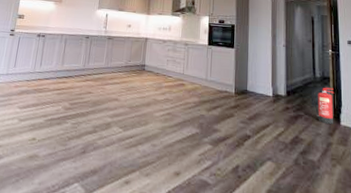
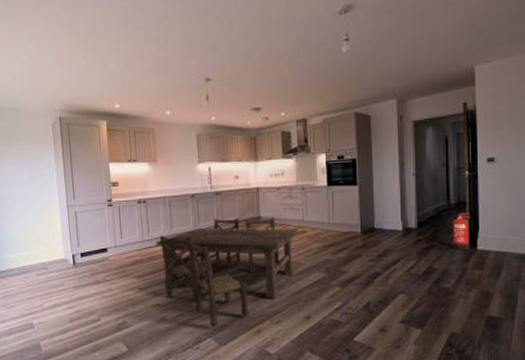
dining set: none [44,60,178,171] -> present [156,217,298,327]

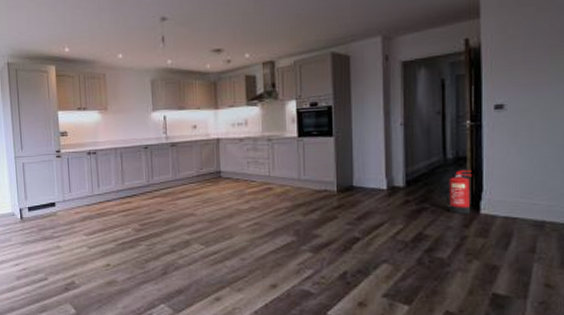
dining set: present [156,217,298,327] -> none [106,172,264,292]

